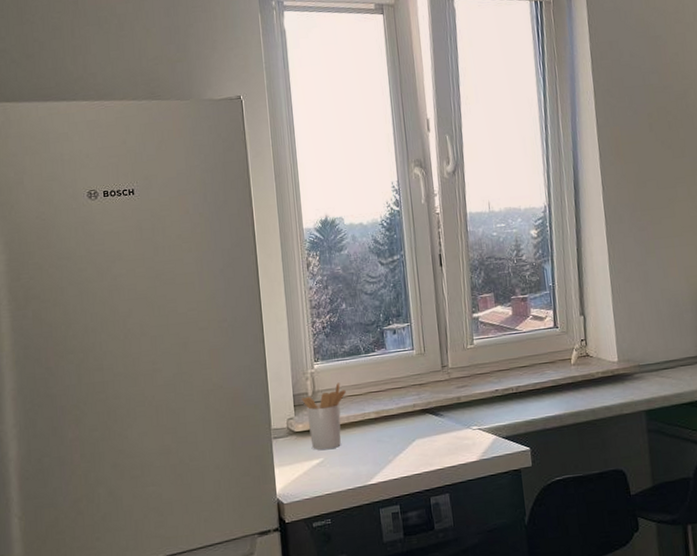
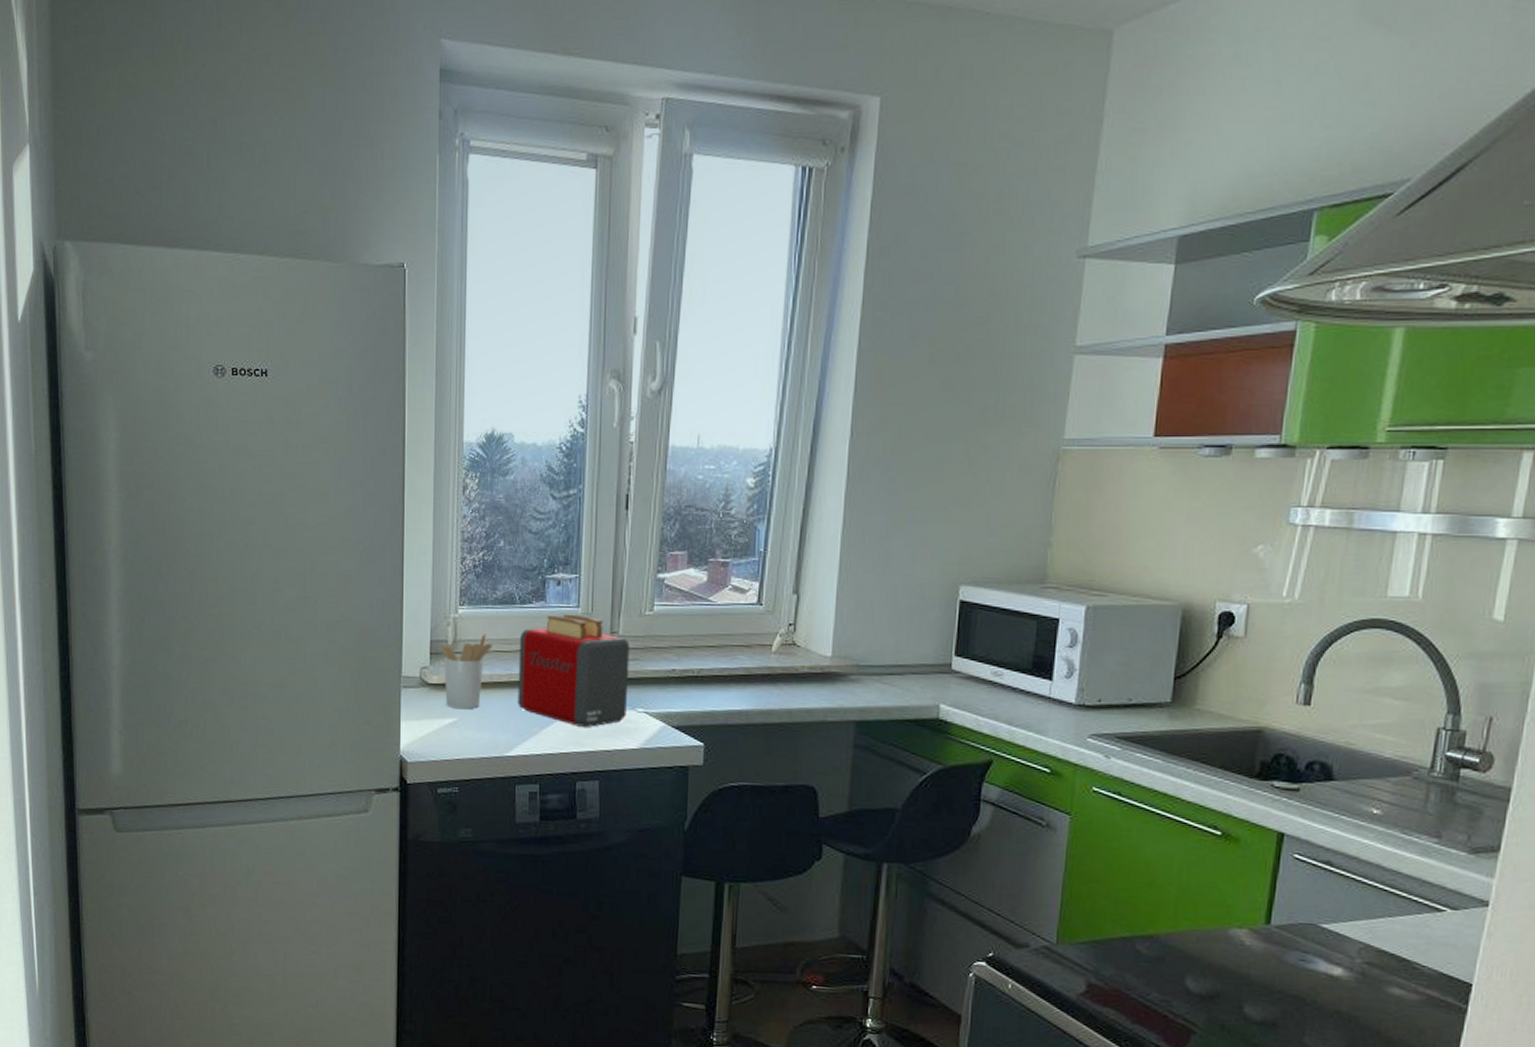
toaster: none [367,355,464,450] -> present [517,614,630,728]

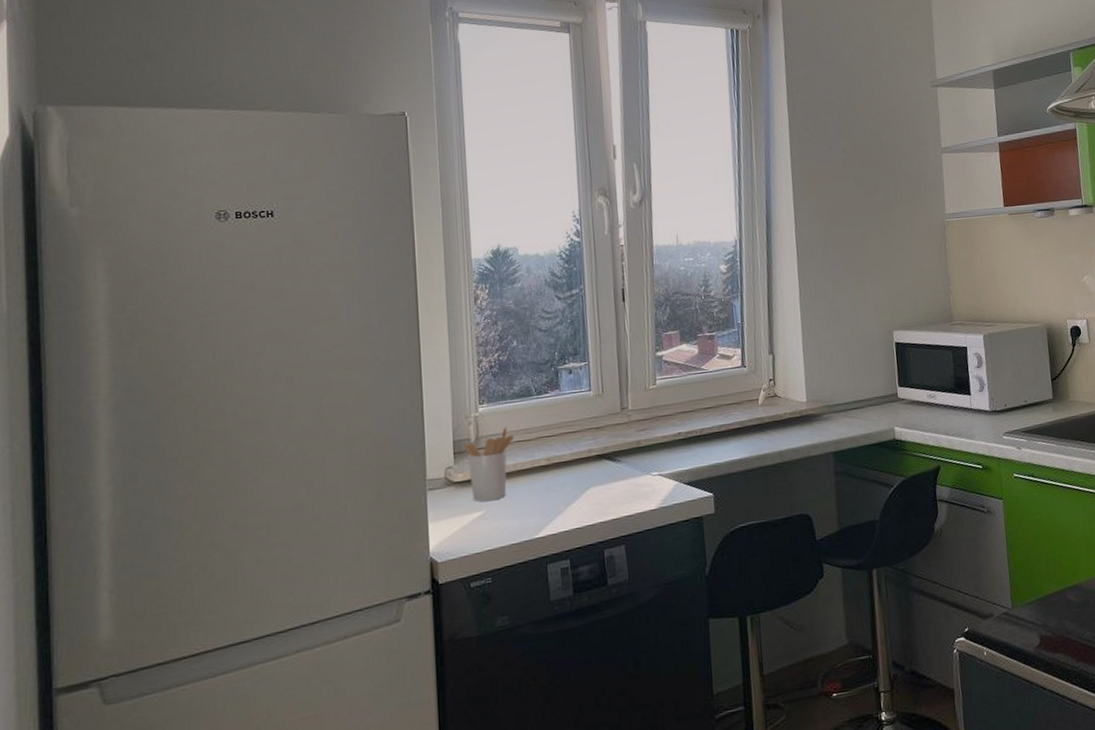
toaster: present [517,614,630,728] -> none [538,397,643,499]

